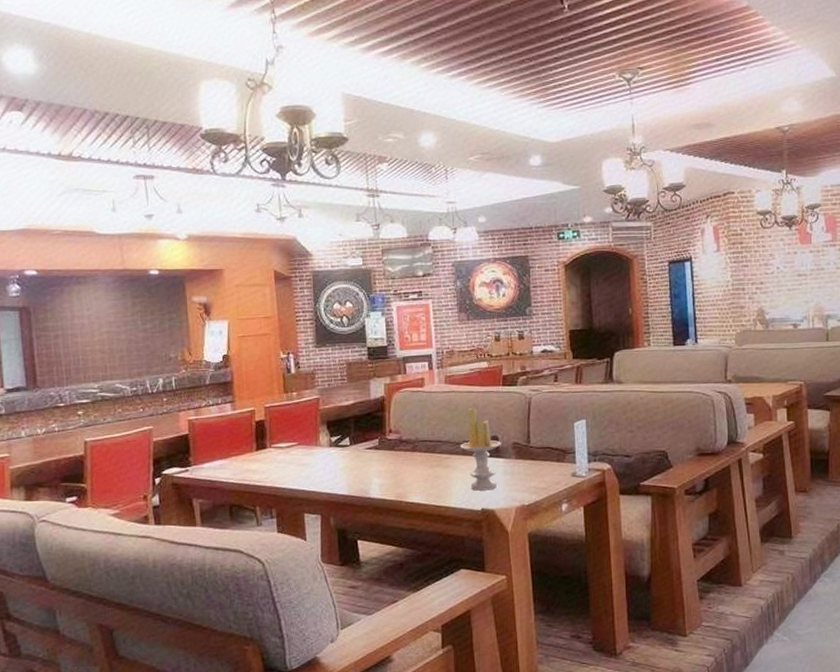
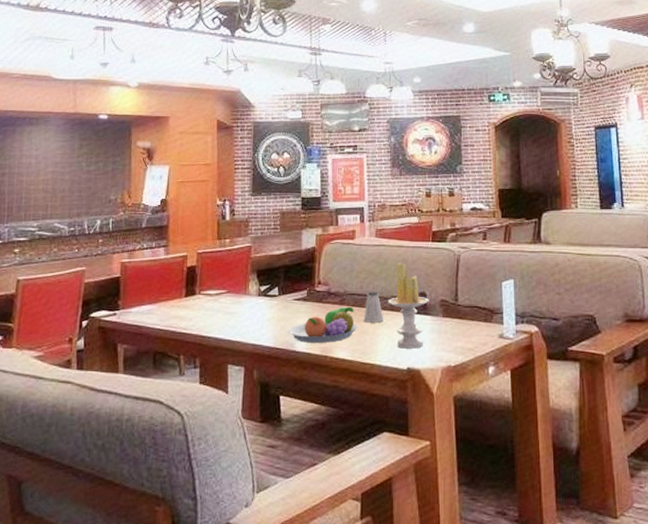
fruit bowl: none [361,453,431,489] -> present [288,306,357,343]
saltshaker: none [436,437,457,468] -> present [363,291,384,323]

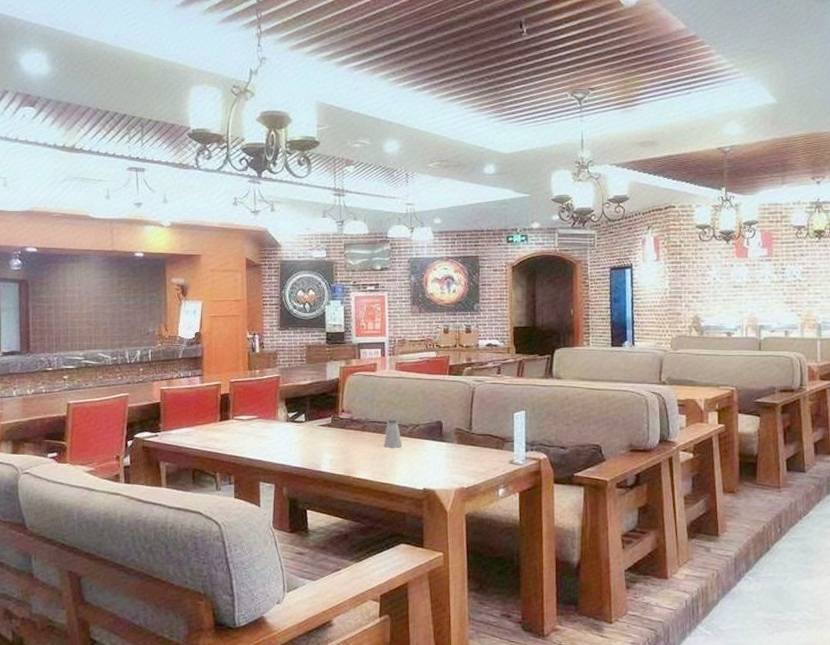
fruit bowl: present [288,306,357,343] -> none [314,432,378,465]
candle: present [388,263,429,349] -> none [406,394,445,472]

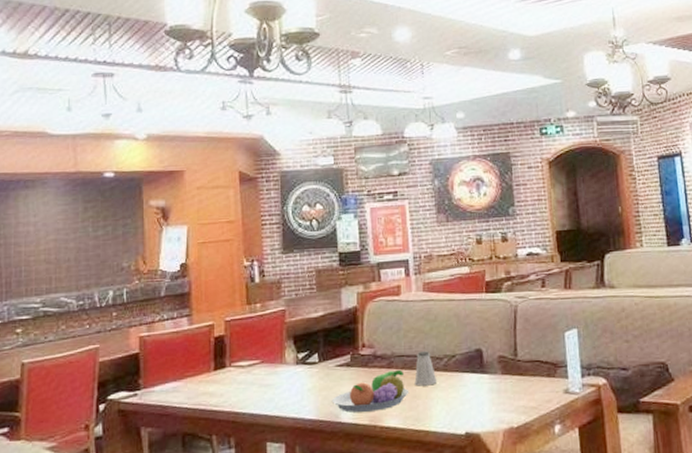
fruit bowl: none [314,432,378,465] -> present [331,369,408,412]

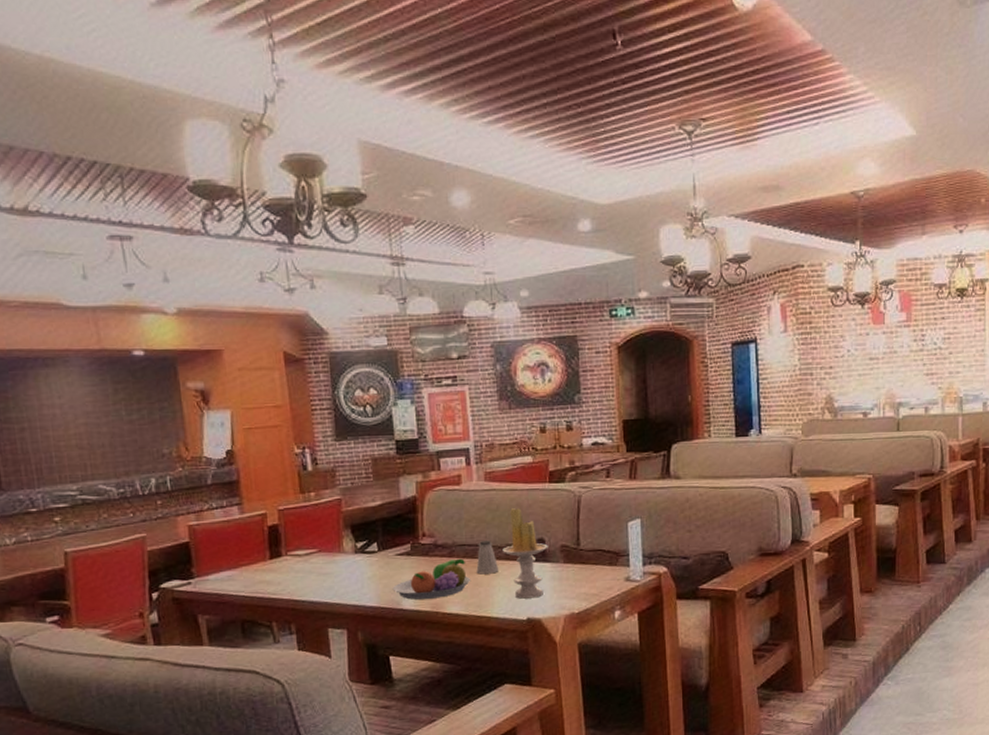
candle: none [440,318,486,412] -> present [502,508,548,599]

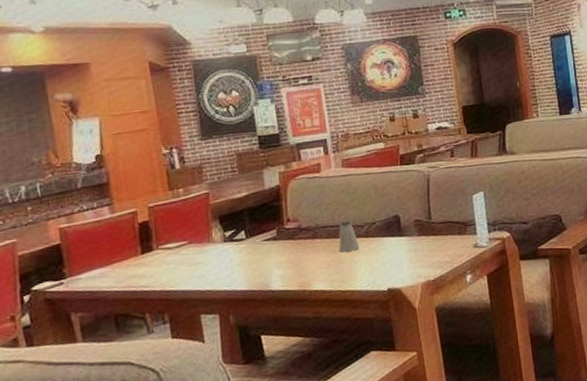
fruit bowl: present [392,558,470,600] -> none [261,239,334,281]
candle: present [502,508,548,599] -> none [362,190,403,272]

